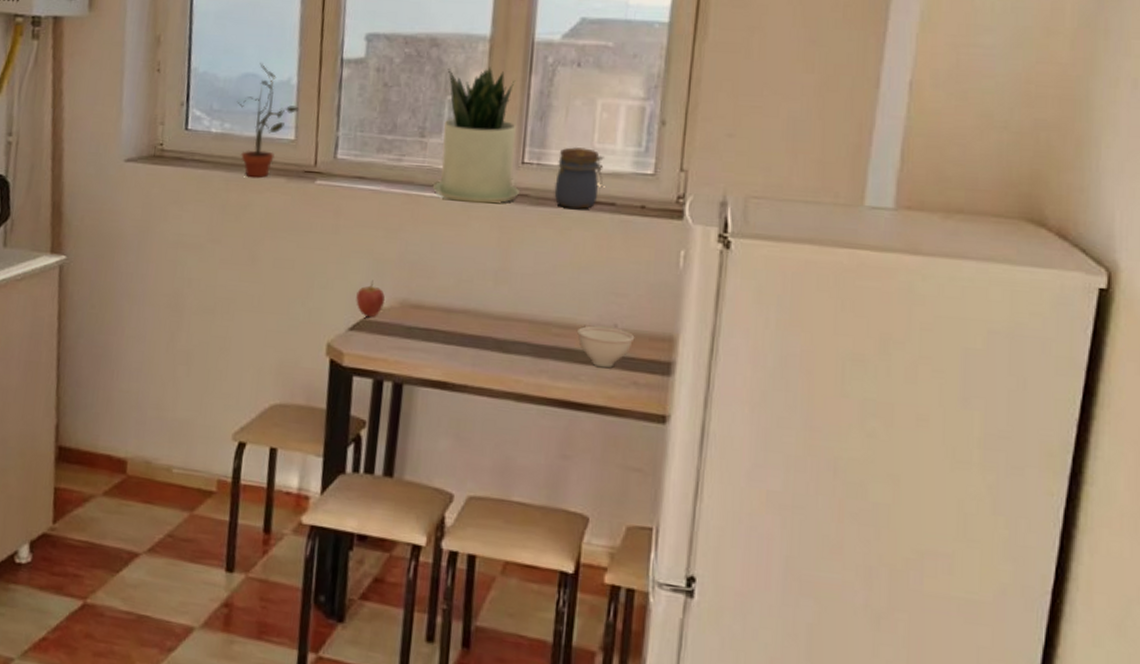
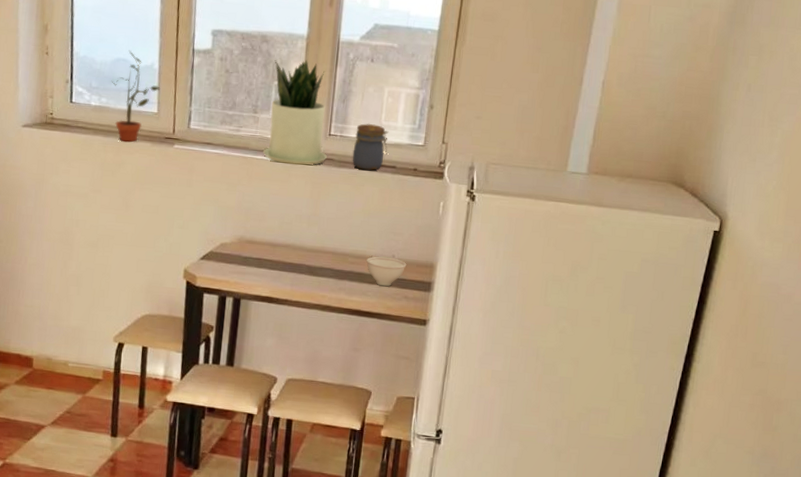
fruit: present [356,280,385,318] -> none [205,222,227,250]

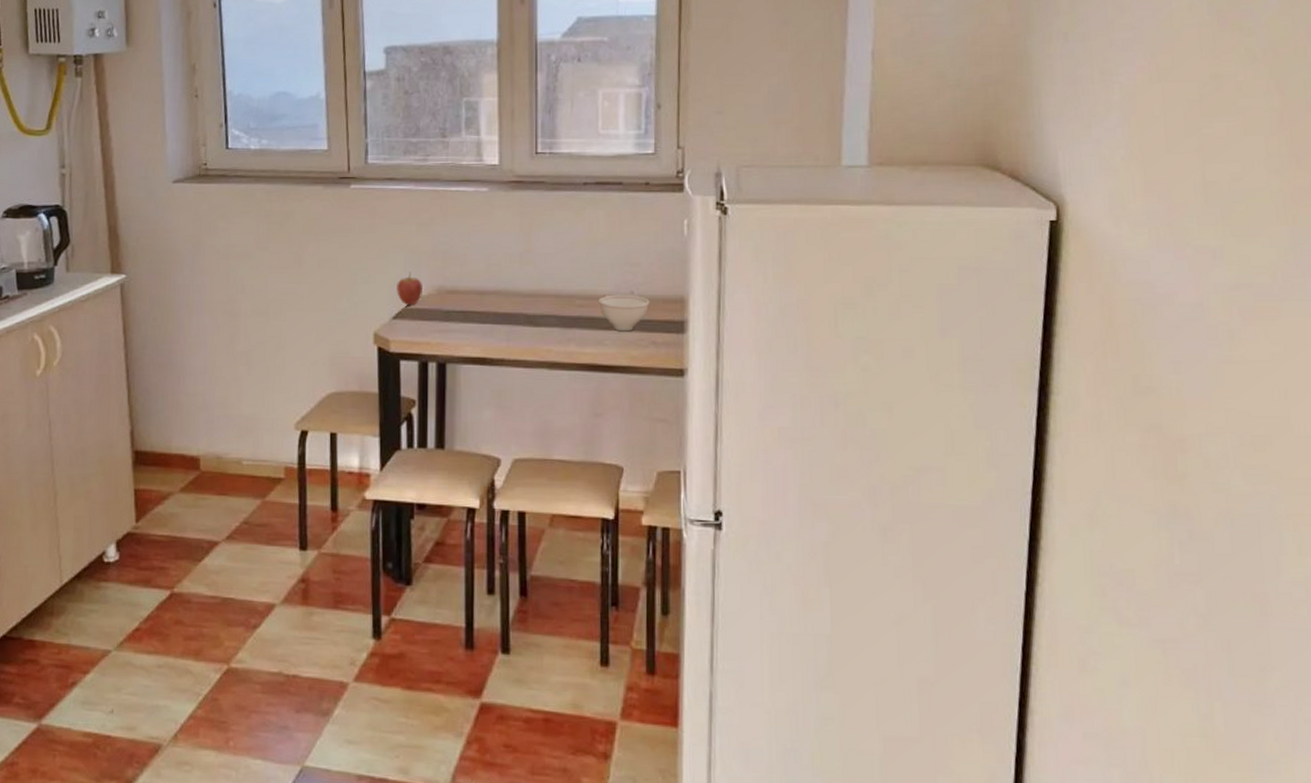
potted plant: present [111,50,161,143] -> none [271,82,330,188]
fruit: none [205,222,227,250] -> present [397,271,422,306]
planter: present [262,59,328,166] -> none [457,68,537,194]
jar: present [352,123,389,170] -> none [567,135,609,190]

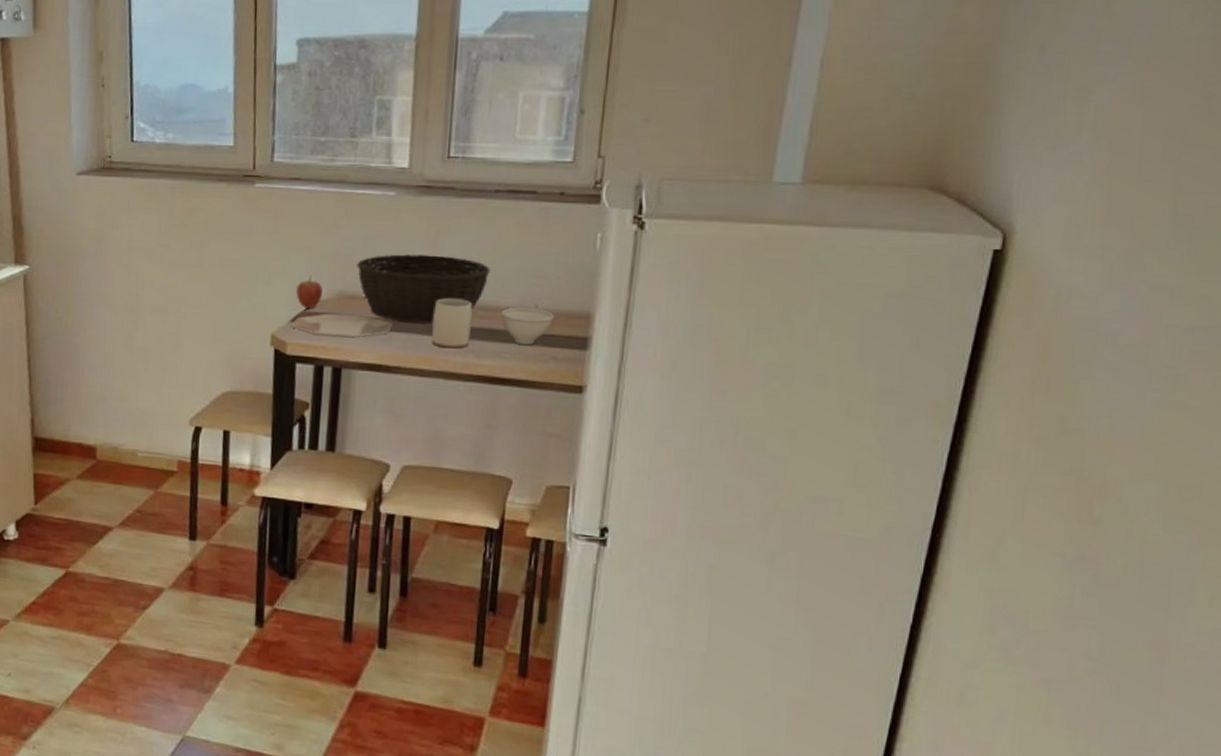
plate: none [394,309,495,332] -> present [291,313,394,338]
basket: none [455,247,585,314] -> present [357,254,490,323]
mug: none [532,289,572,338] -> present [431,298,473,349]

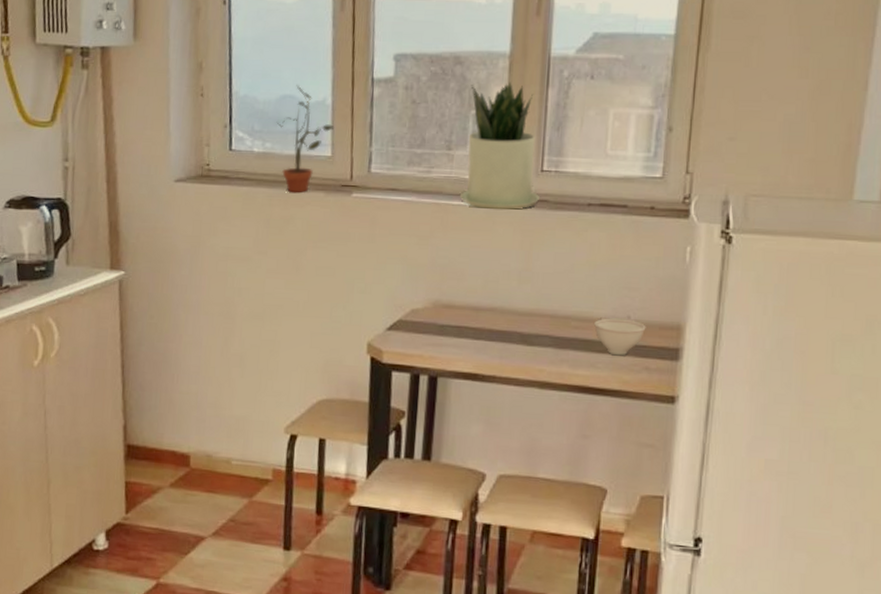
potted plant: none [178,73,237,185] -> present [276,85,335,194]
plate: present [291,313,394,338] -> none [388,322,489,347]
fruit: present [296,274,323,310] -> none [392,283,419,318]
basket: present [357,254,490,323] -> none [452,264,584,333]
planter: none [364,65,447,199] -> present [459,82,540,211]
mug: present [431,298,473,349] -> none [526,309,567,359]

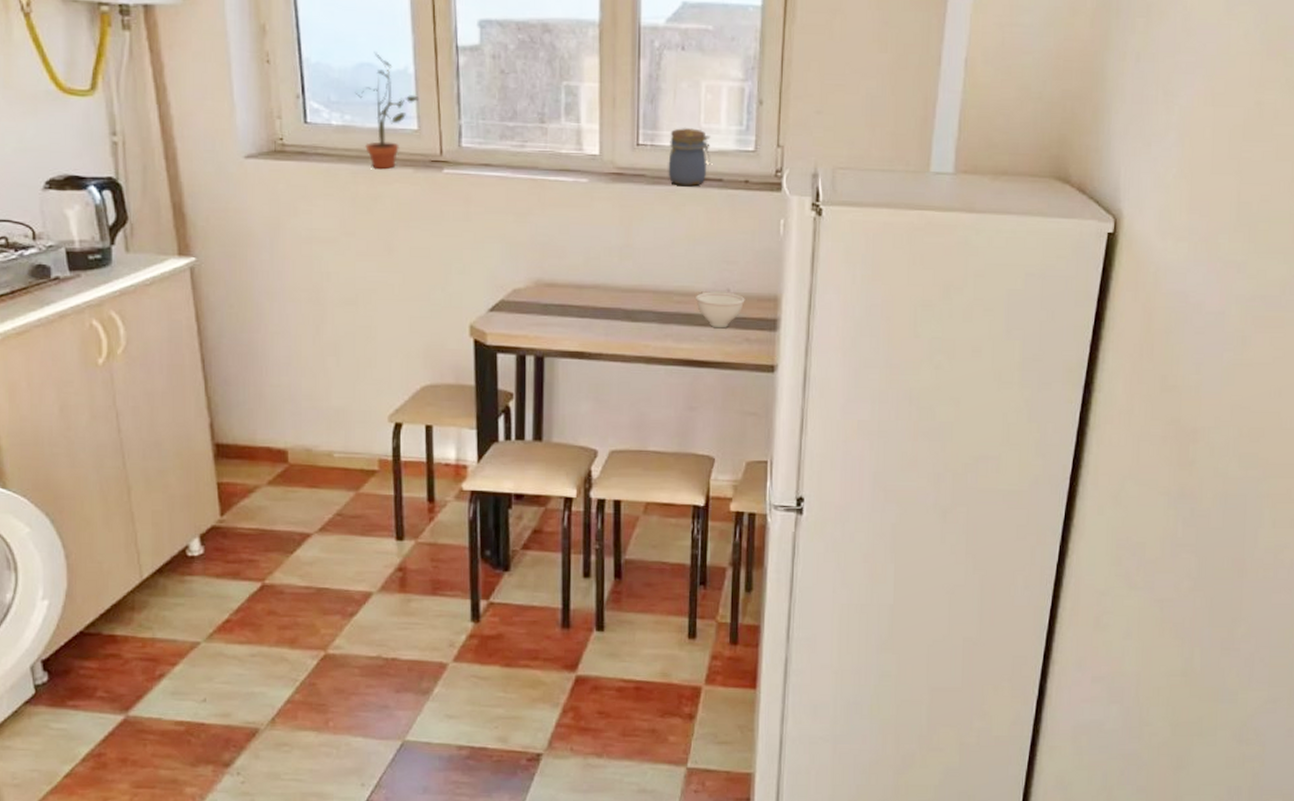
planter: present [459,82,540,211] -> none [555,51,638,186]
jar: none [571,155,617,212] -> present [668,128,711,186]

